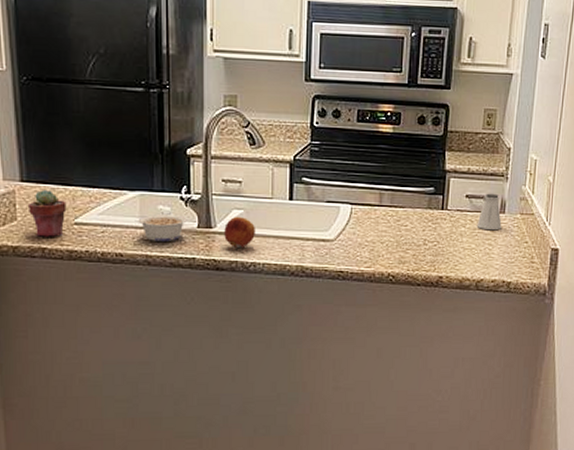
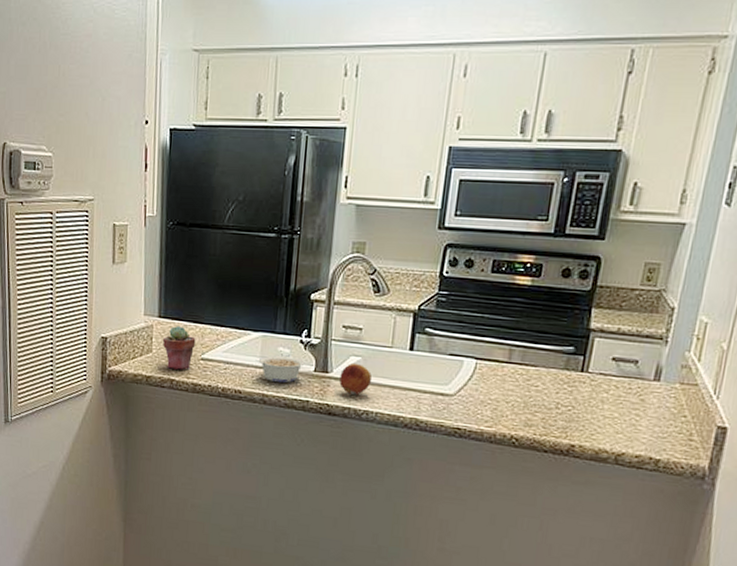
saltshaker: present [476,193,502,231] -> none [622,357,656,400]

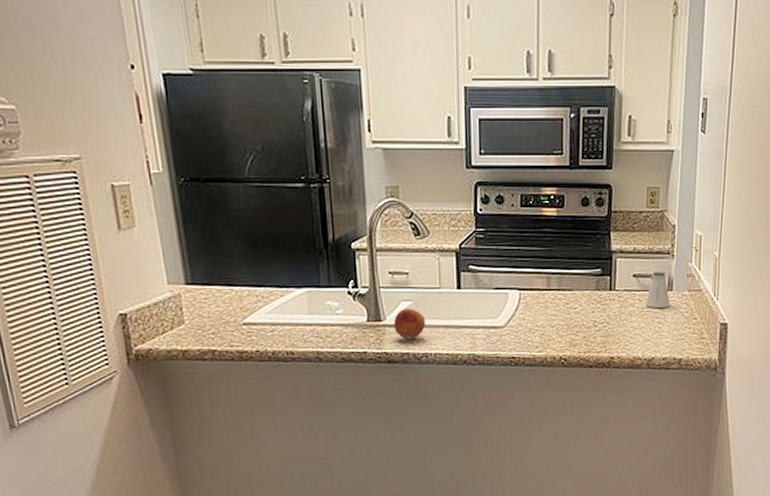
potted succulent: present [162,325,196,370] -> none [194,291,234,339]
legume: present [255,355,305,383] -> none [303,310,356,337]
saltshaker: none [622,357,656,400] -> present [645,271,670,309]

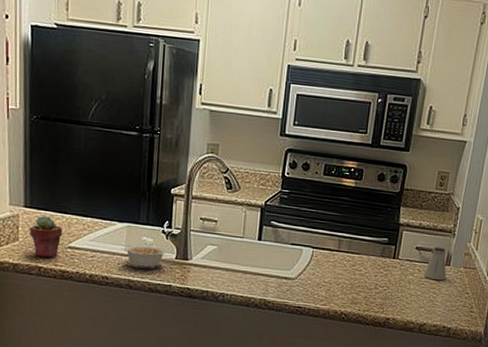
potted succulent: none [194,291,234,339] -> present [29,215,63,258]
legume: none [303,310,356,337] -> present [121,244,167,269]
apple: present [394,307,426,341] -> none [198,251,227,280]

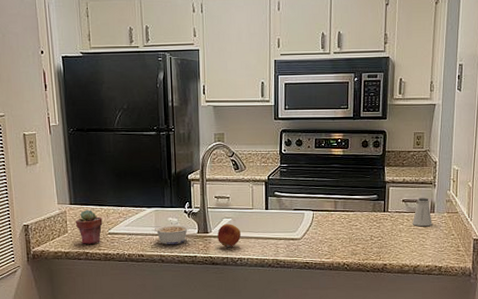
apple: none [198,251,227,280] -> present [217,223,242,248]

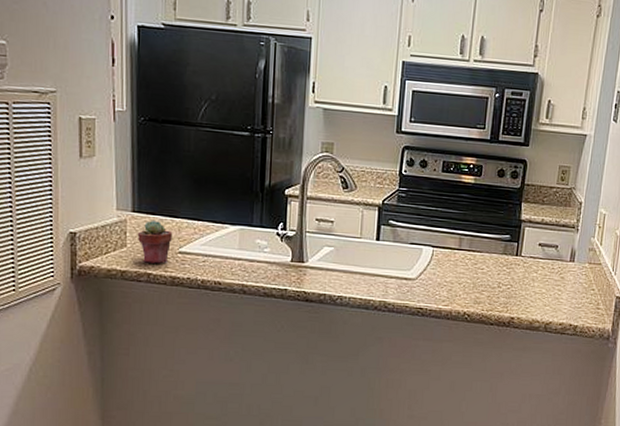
legume: present [152,224,190,244] -> none [234,247,282,273]
apple: present [217,223,242,248] -> none [315,252,345,283]
saltshaker: present [412,197,432,227] -> none [548,243,571,278]

